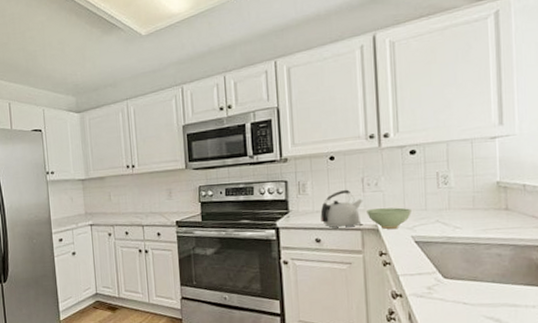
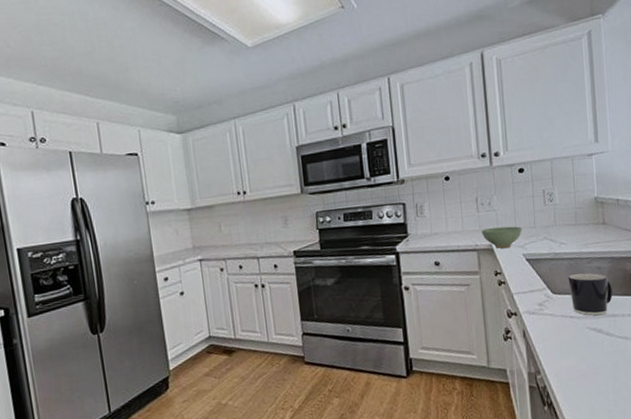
kettle: present [320,189,363,227] -> none [438,210,478,250]
mug: none [461,258,514,304] -> present [567,272,613,316]

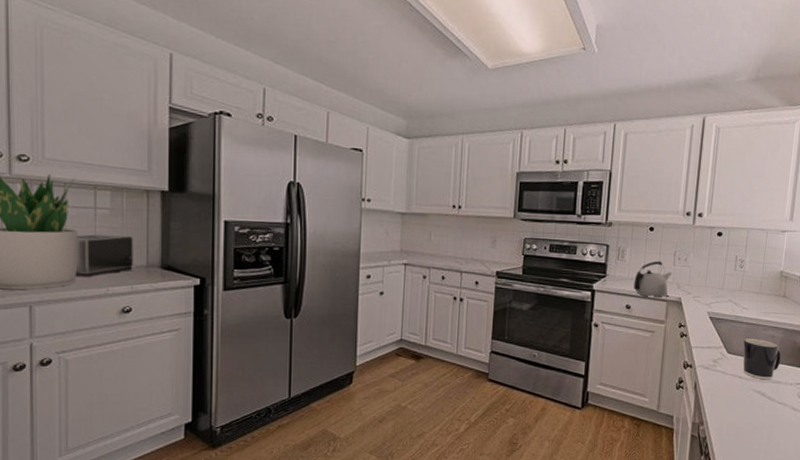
kettle: none [438,210,478,250] -> present [633,260,673,297]
bowl: present [481,226,523,249] -> none [674,282,712,303]

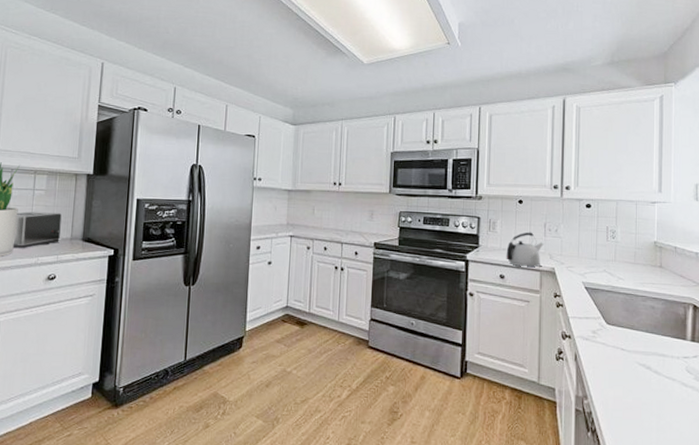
mug: present [743,337,781,380] -> none [621,308,664,353]

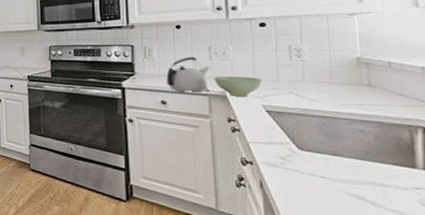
bowl: none [546,253,585,273] -> present [214,76,263,96]

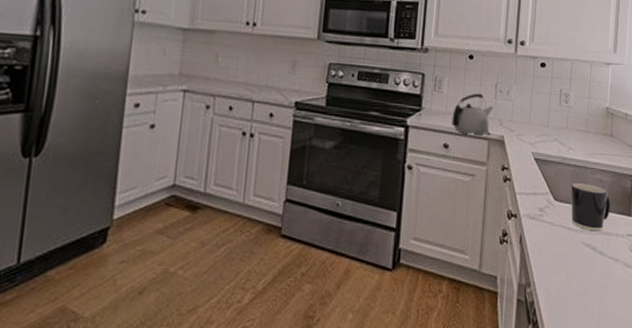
bowl: present [214,76,263,96] -> none [495,118,536,142]
mug: none [318,132,381,182] -> present [570,182,611,232]

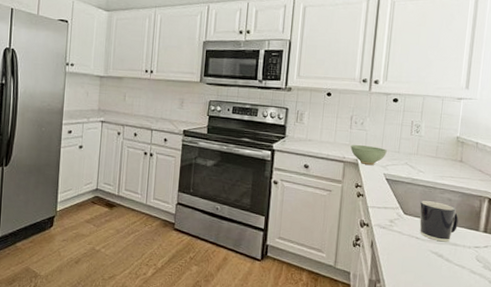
kettle: present [451,93,494,135] -> none [311,124,349,158]
bowl: none [495,118,536,142] -> present [350,145,388,165]

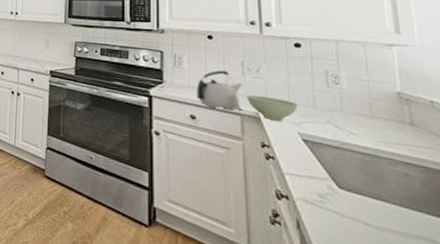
kettle: none [311,124,349,158] -> present [196,70,243,110]
mug: present [419,200,459,242] -> none [359,171,430,236]

